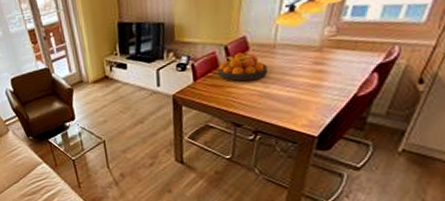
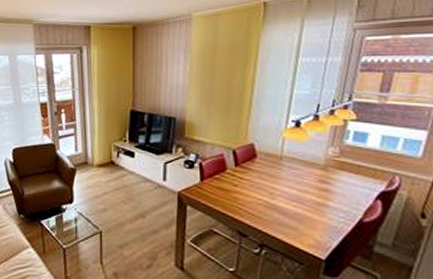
fruit bowl: present [218,52,268,82] -> none [225,159,275,189]

